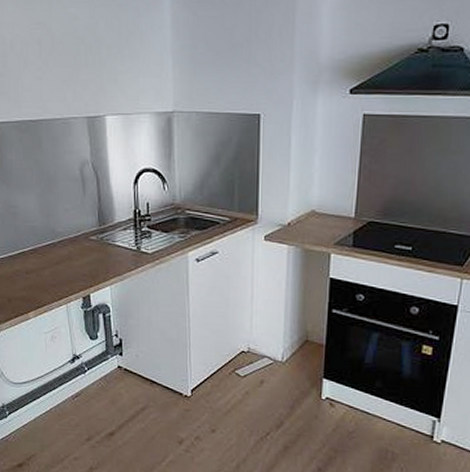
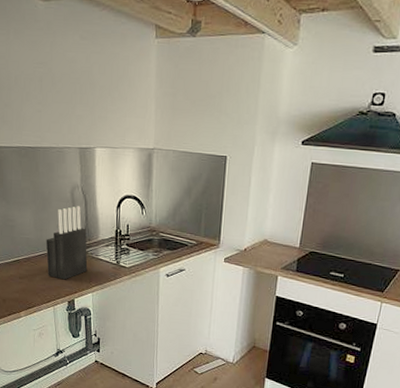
knife block: none [54,185,104,272] -> present [46,206,88,280]

